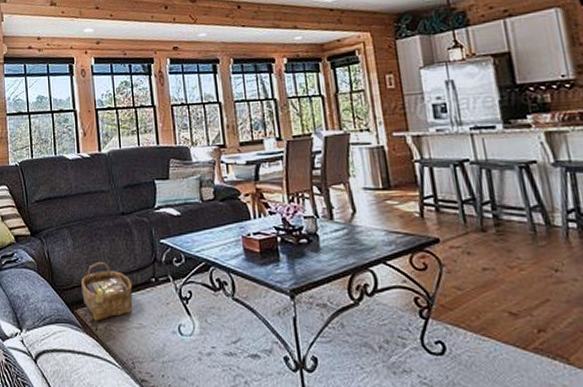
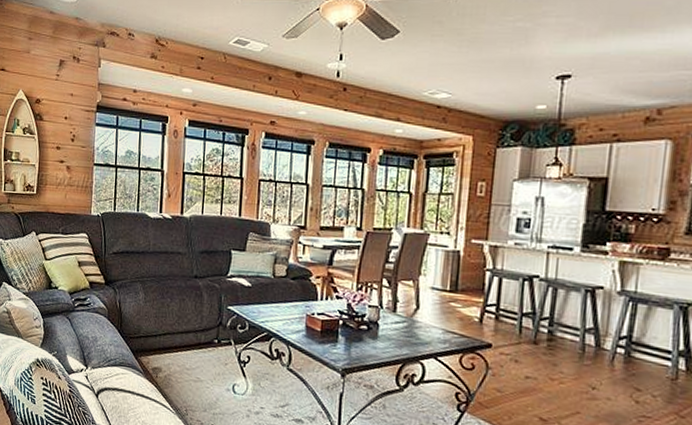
woven basket: present [81,262,133,321] -> none [147,318,196,370]

